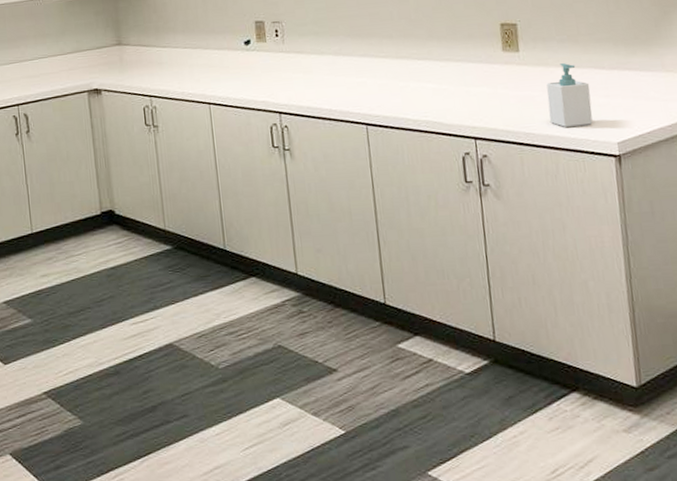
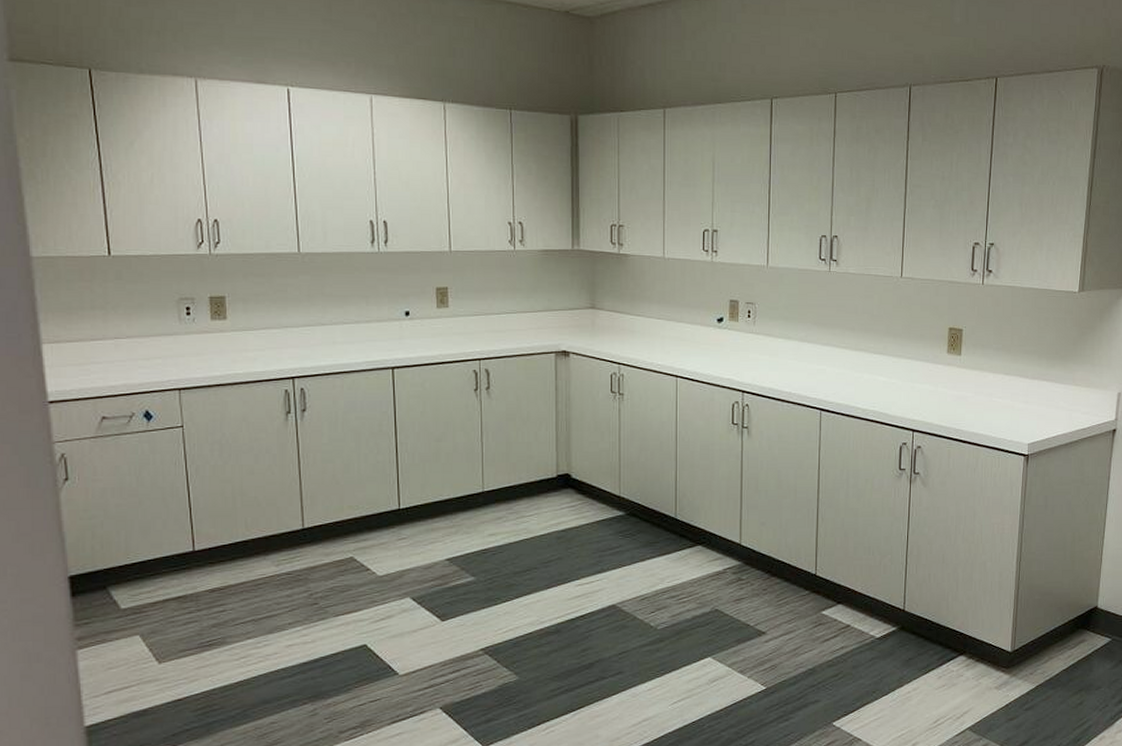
soap bottle: present [546,63,593,127] -> none [977,370,1014,426]

